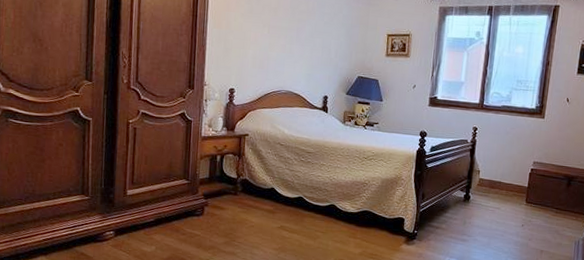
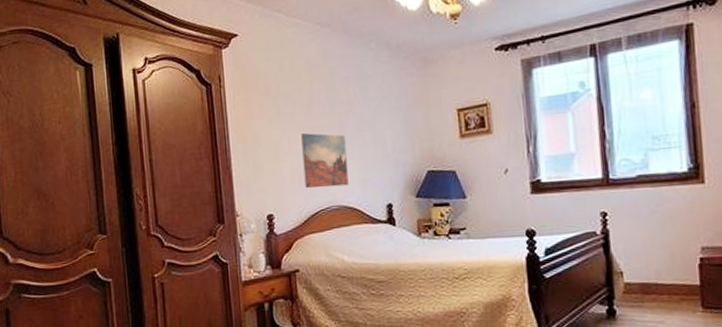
wall art: none [263,30,300,77] -> present [301,133,349,188]

